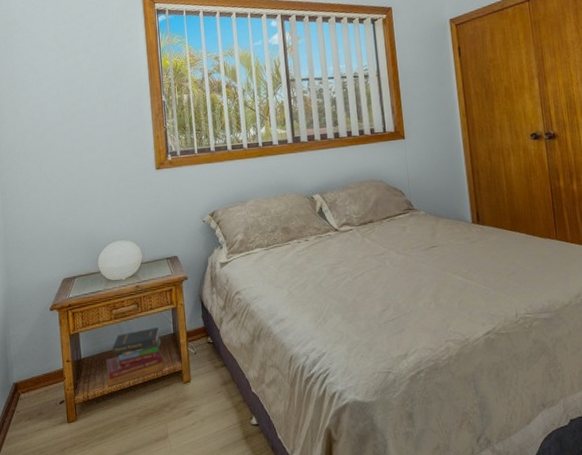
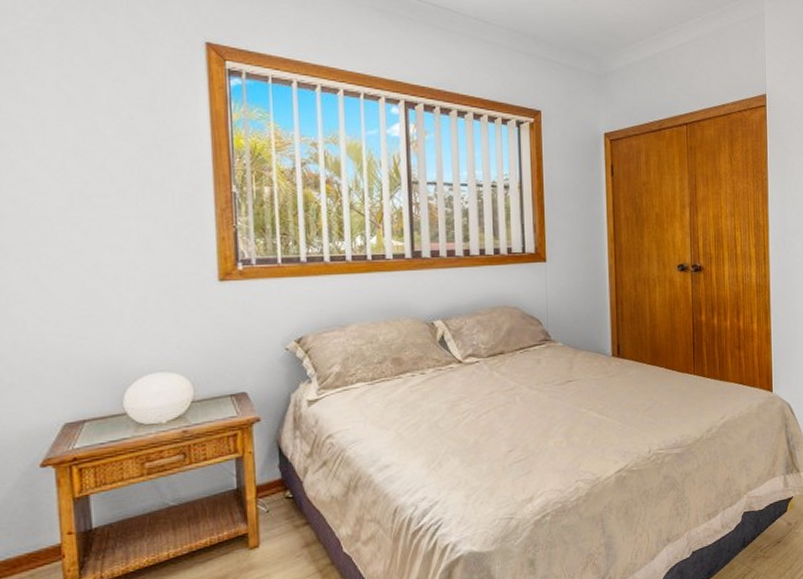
books: present [106,326,164,387] -> none [132,481,221,562]

